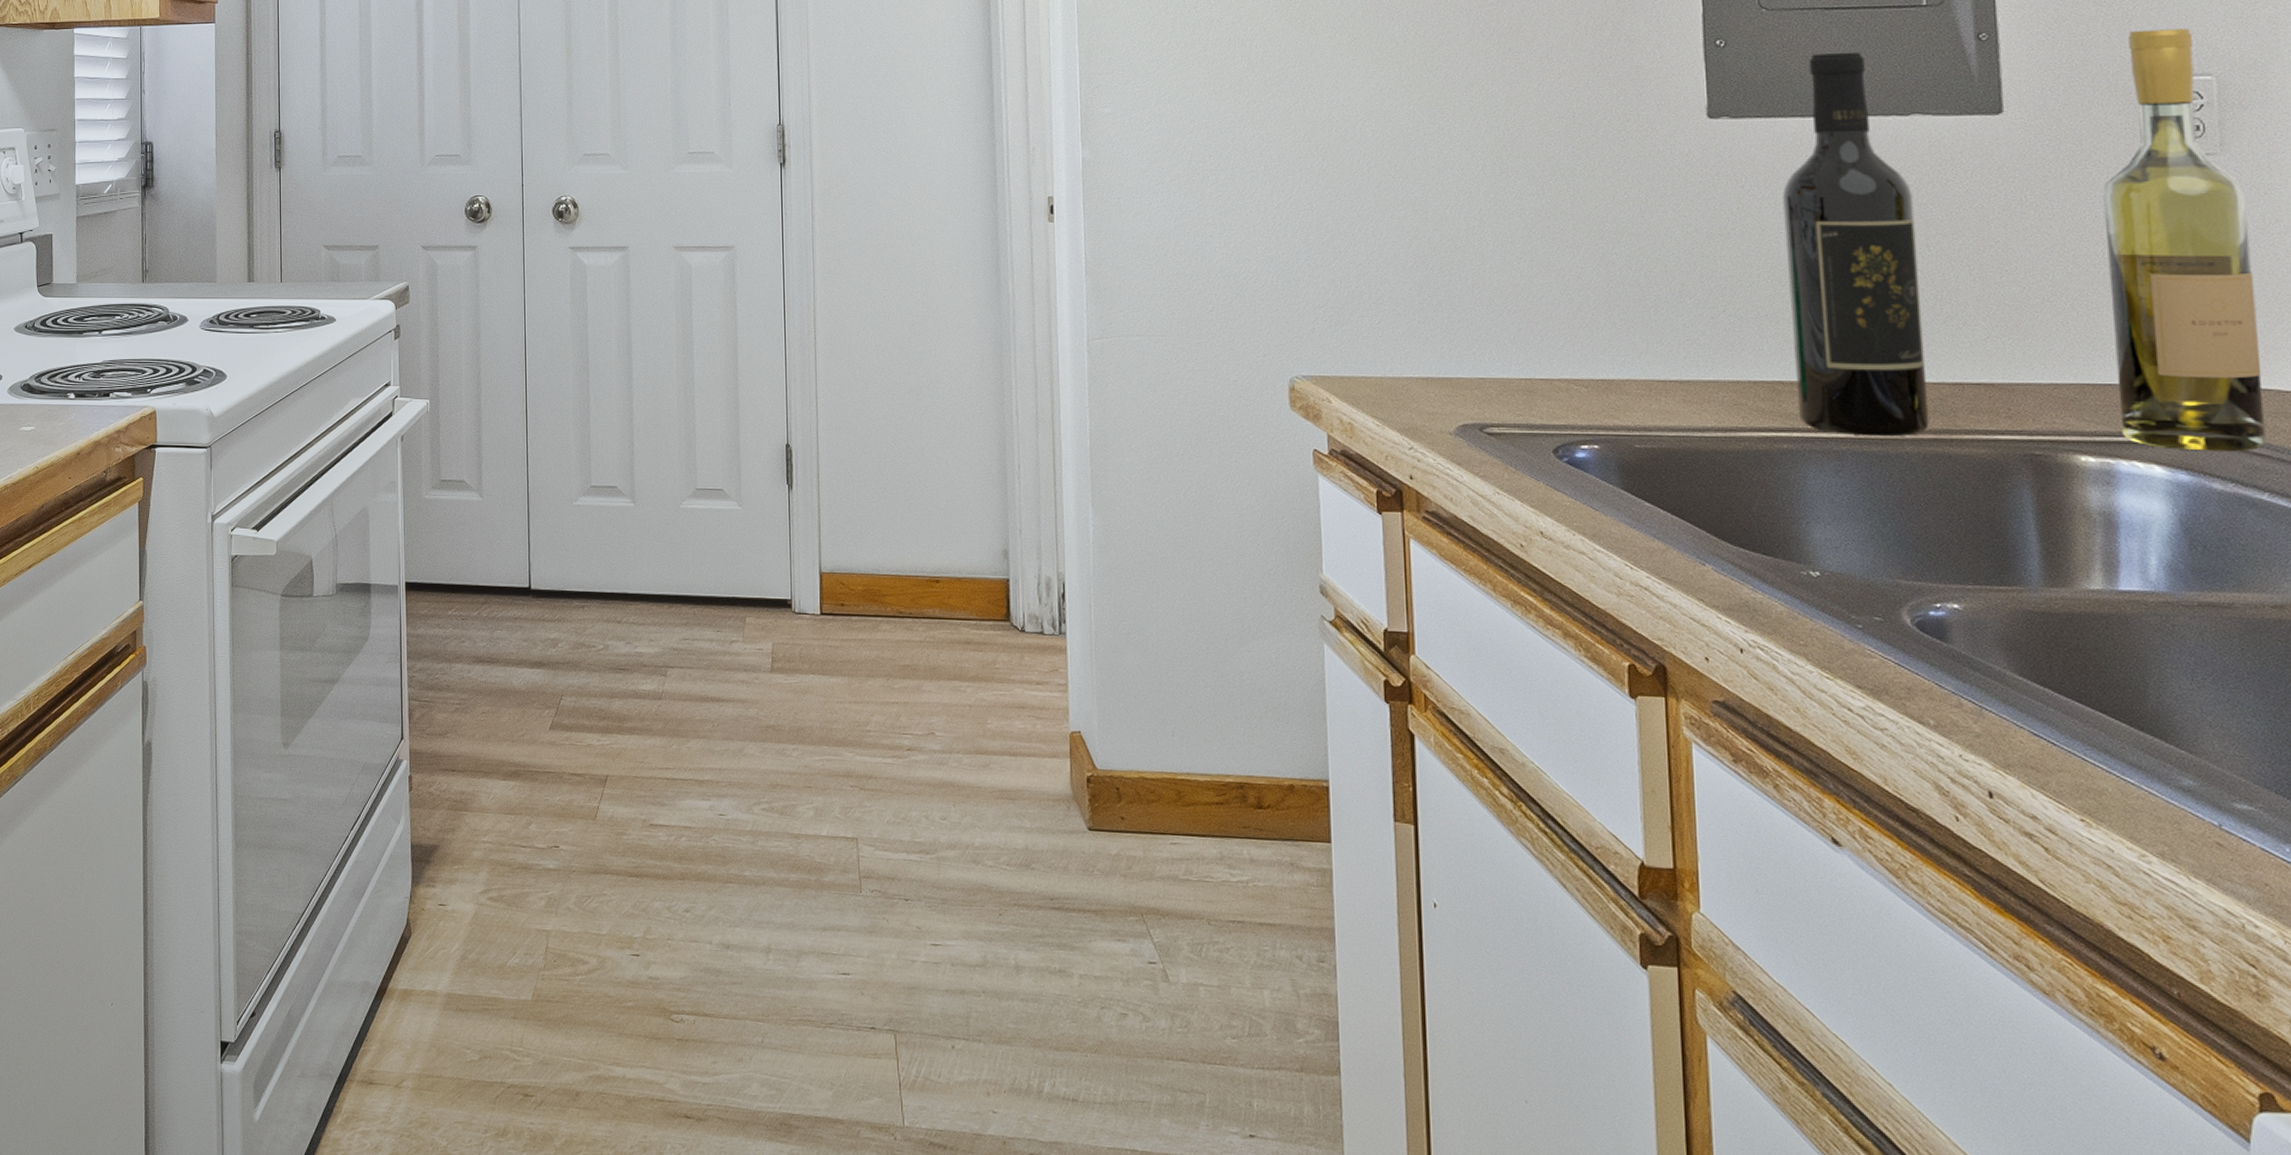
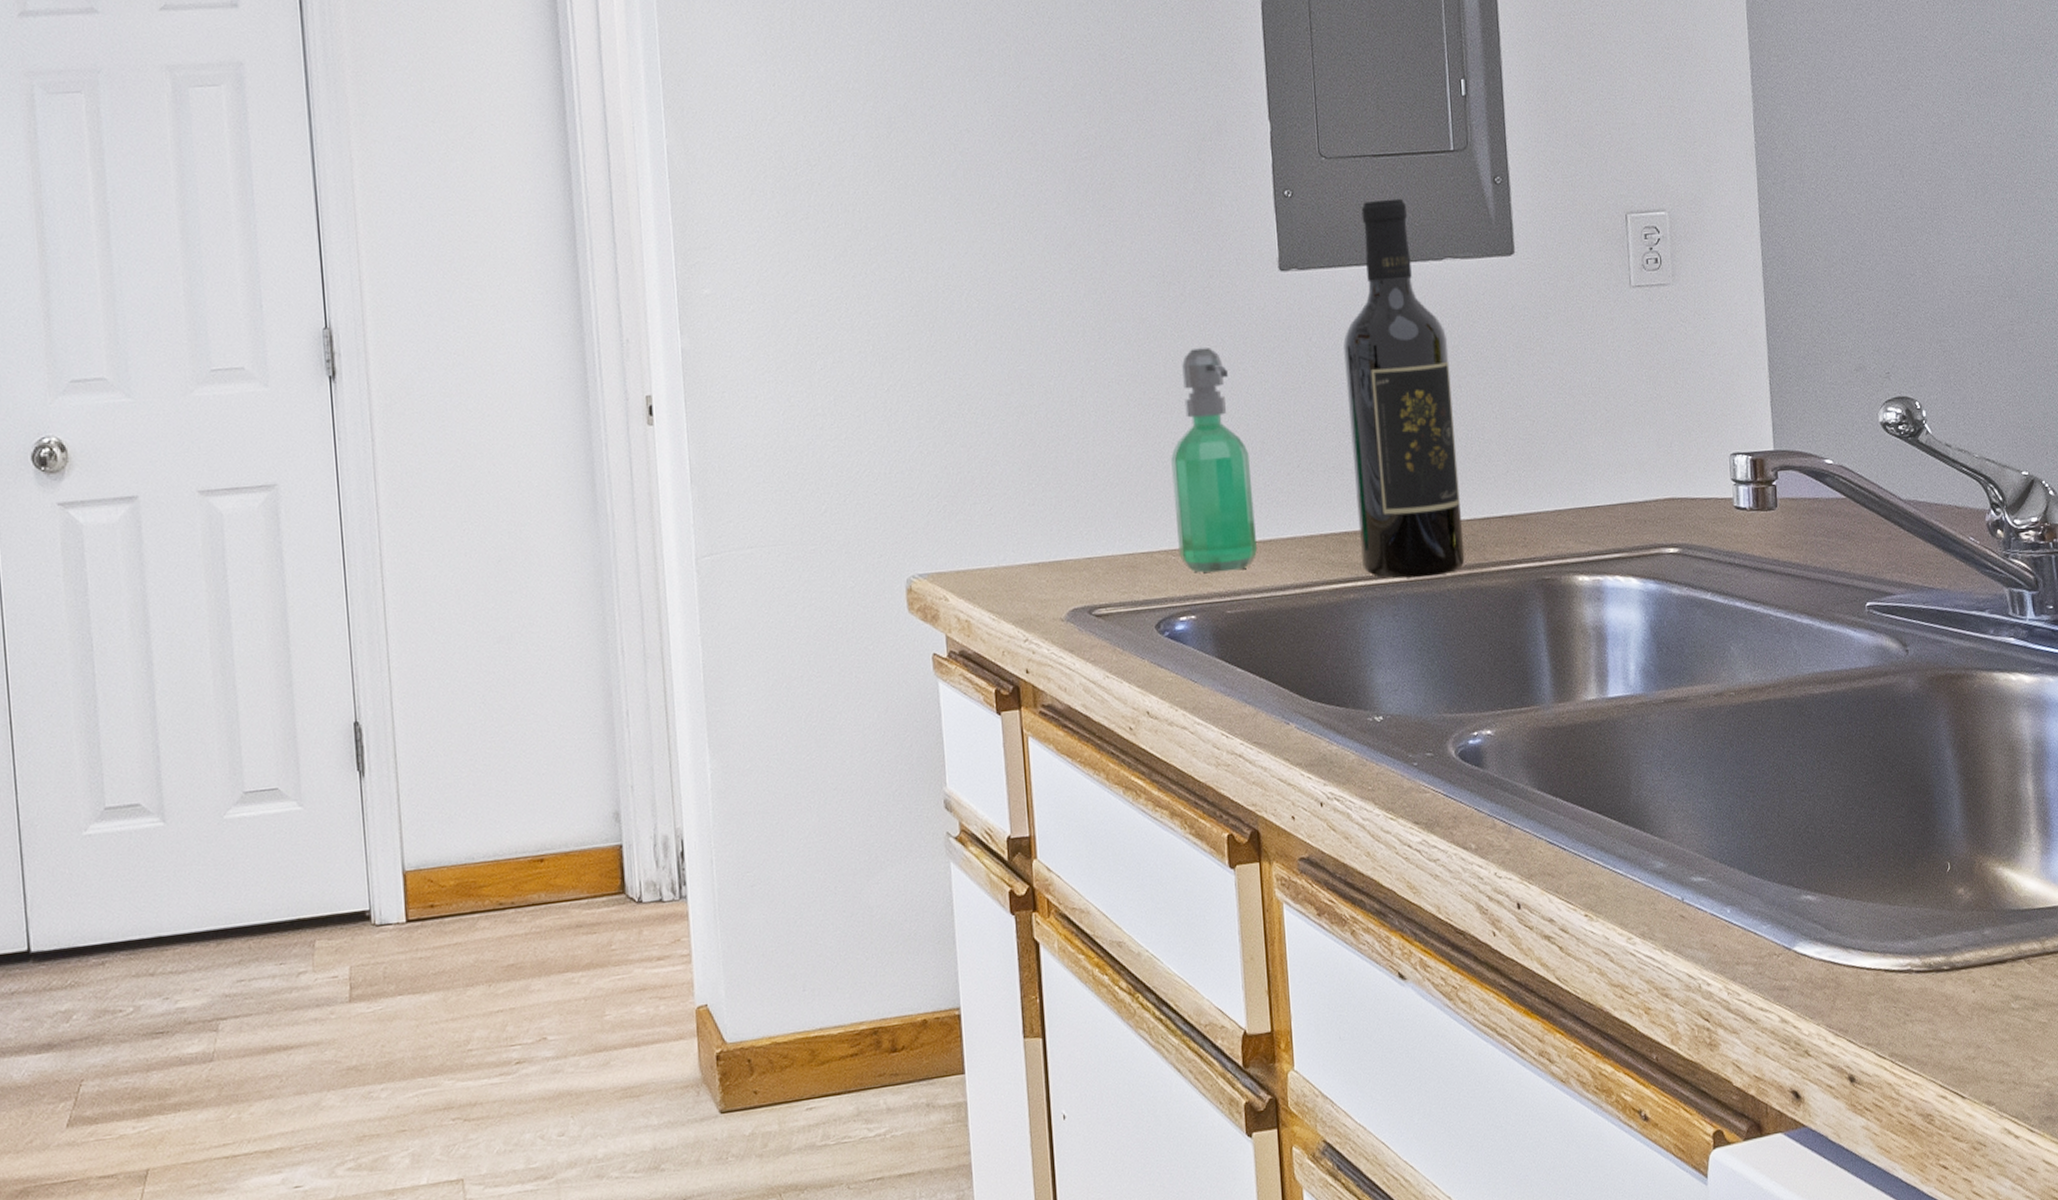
soap dispenser: none [1576,187,1672,407] -> present [1171,347,1257,573]
bottle: present [2103,29,2266,452] -> none [1590,168,1708,562]

